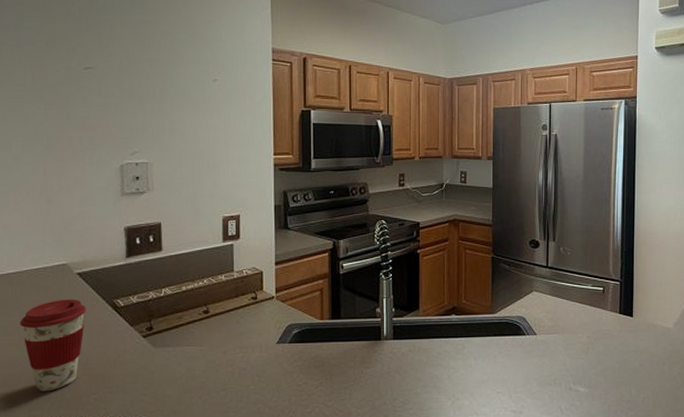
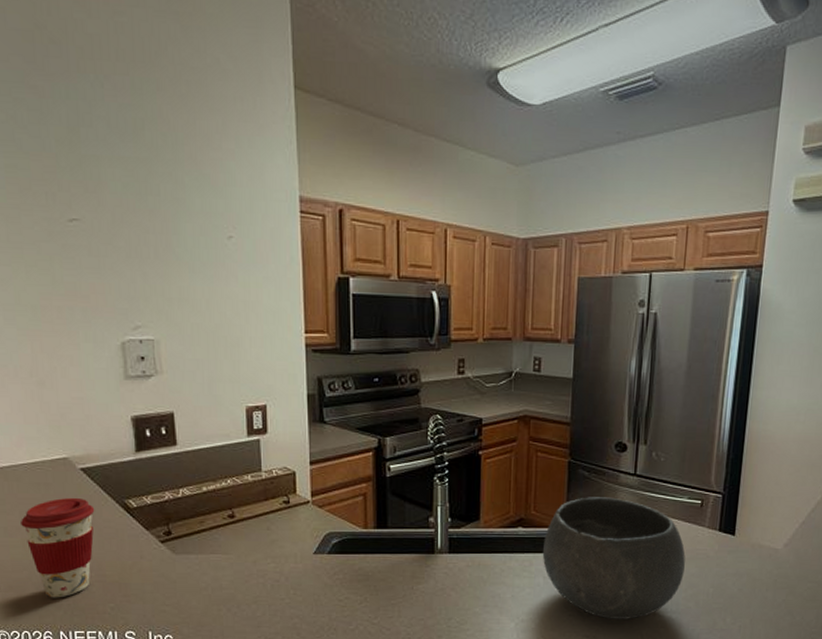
bowl: none [473,287,593,395] -> present [542,497,685,619]

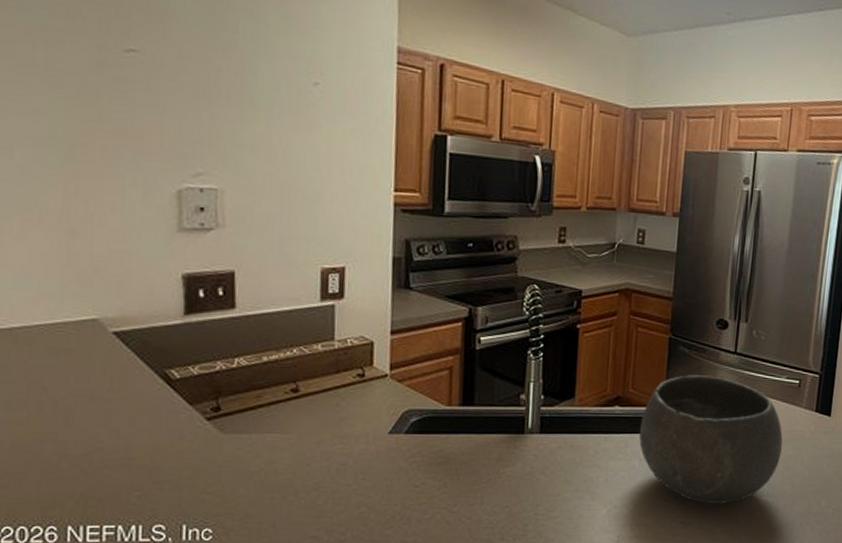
coffee cup: present [21,497,95,598] -> none [29,365,127,486]

